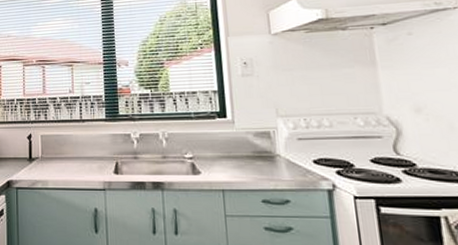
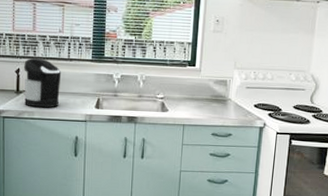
coffee maker: none [35,121,75,176] -> present [24,58,62,108]

